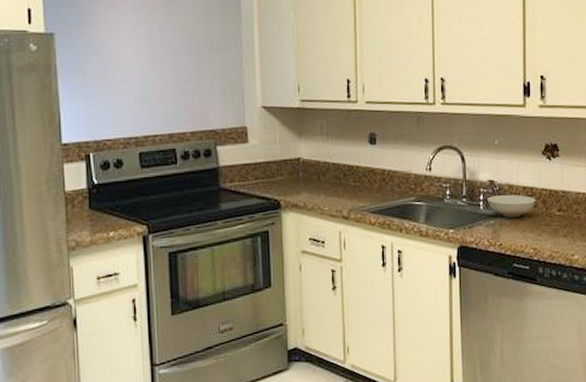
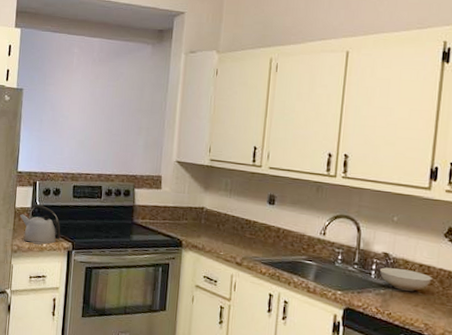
kettle: none [73,182,131,236] -> present [20,204,61,246]

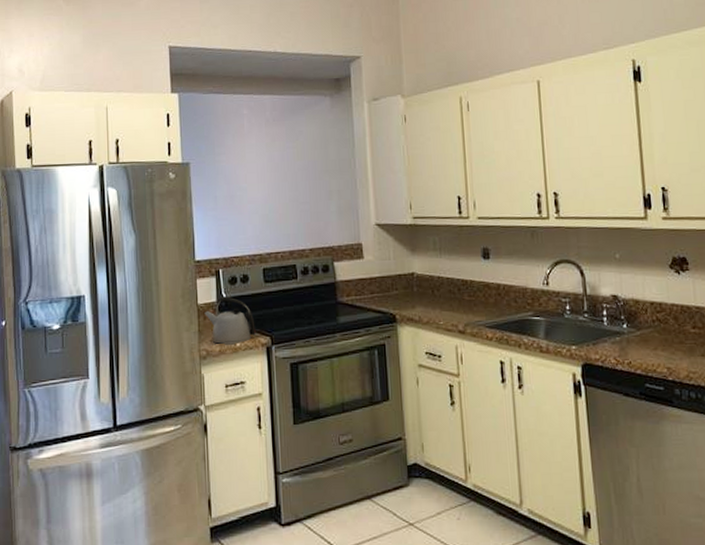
bowl: present [379,267,432,291] -> none [610,310,666,334]

